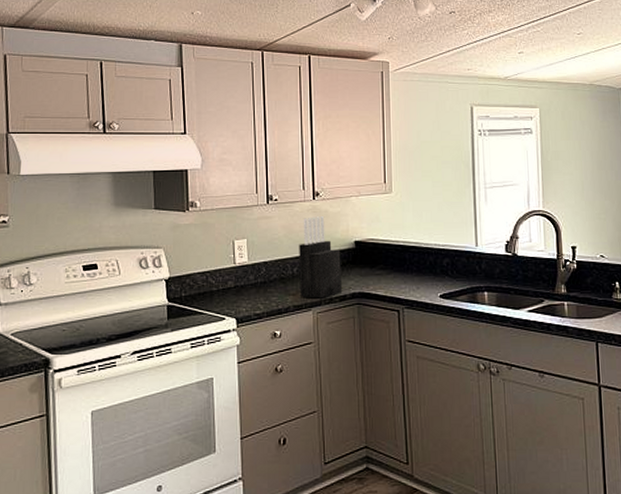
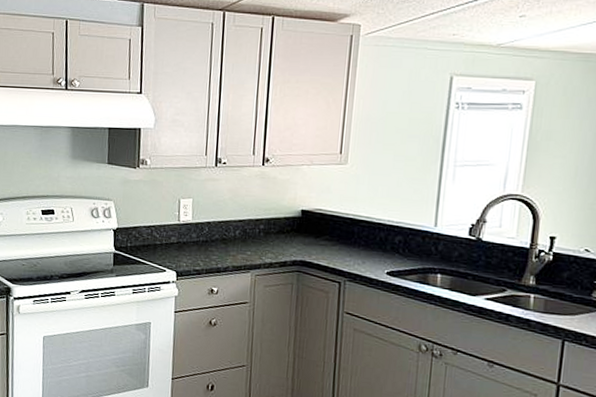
knife block: present [299,216,341,299] -> none [240,182,286,262]

